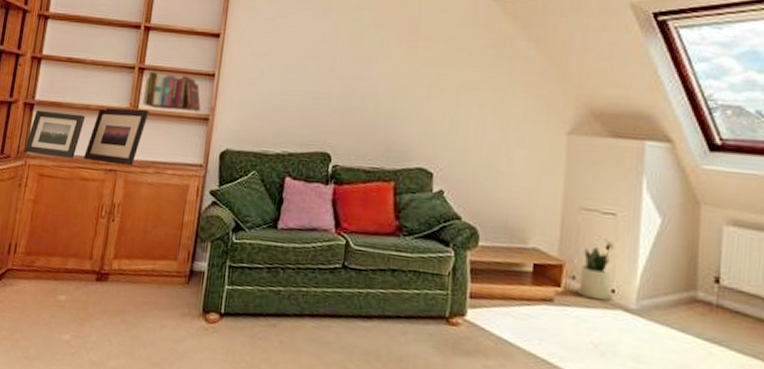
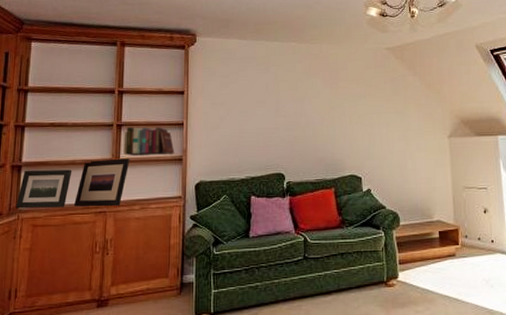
planter: present [575,247,613,301] -> none [468,213,493,250]

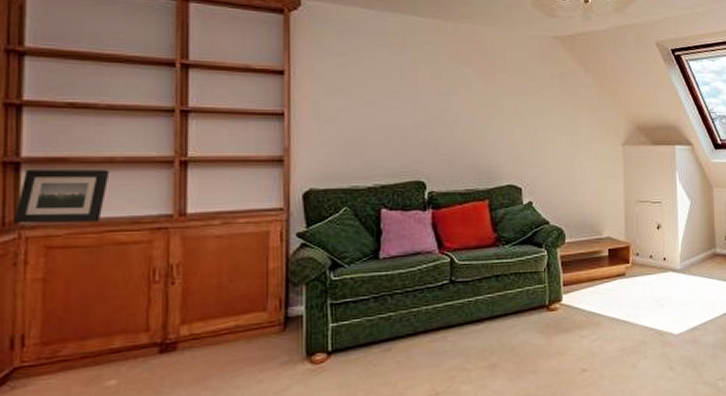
picture frame: present [74,158,130,207] -> none [116,156,204,222]
books: present [123,127,175,157] -> none [192,114,272,155]

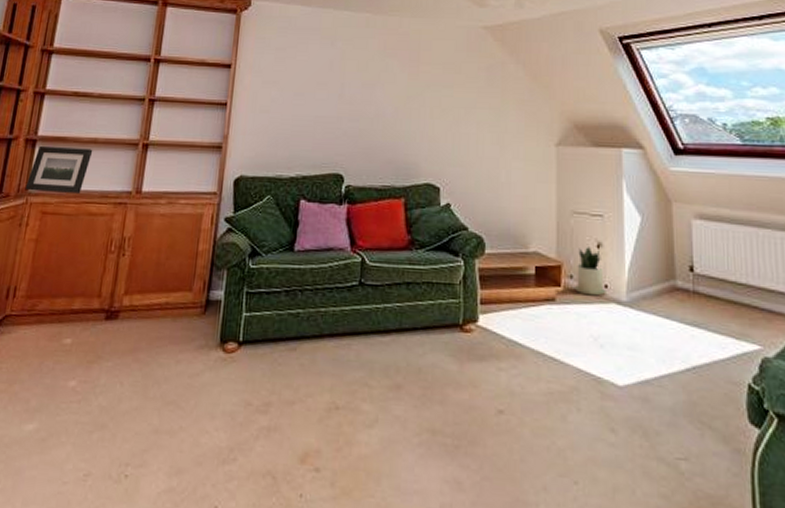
planter: none [640,229,665,268] -> present [574,247,606,296]

